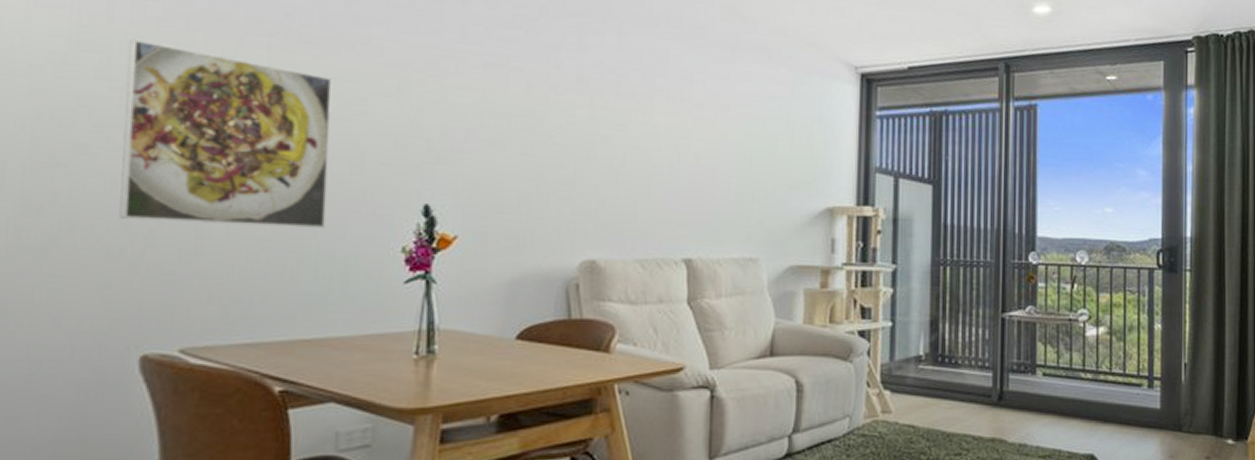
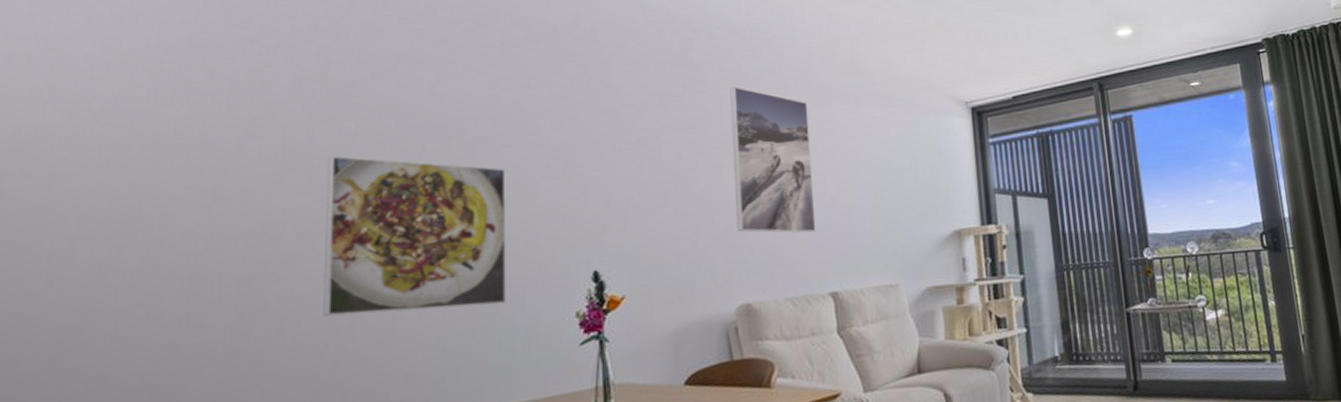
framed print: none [587,17,678,191] -> present [730,87,816,233]

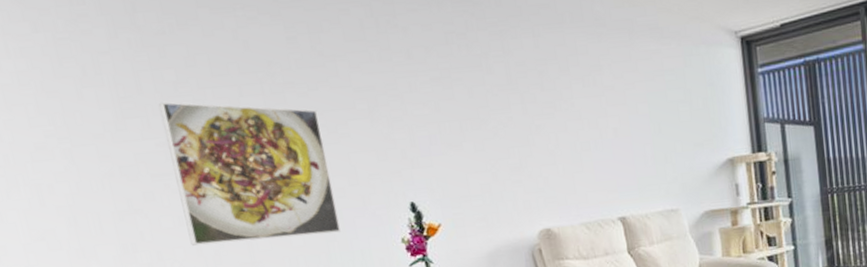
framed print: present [730,87,816,233] -> none [509,22,602,165]

